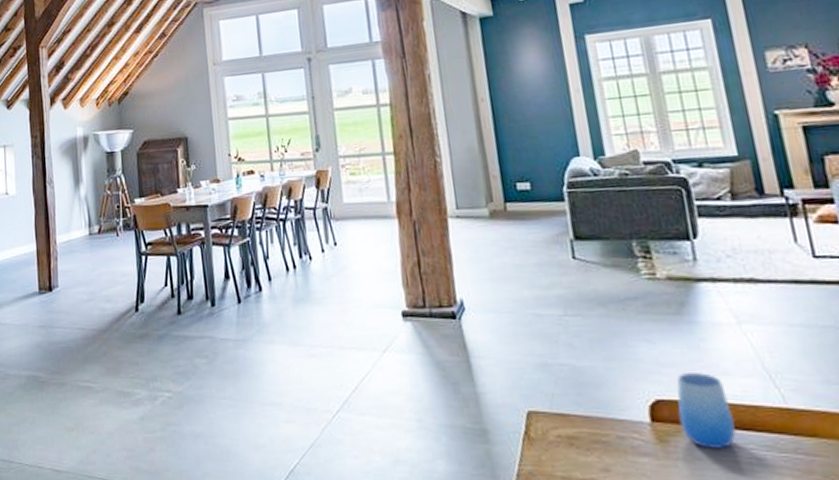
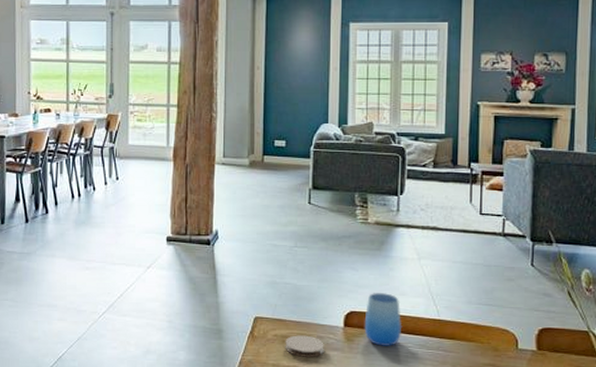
coaster: none [573,435,630,466] -> present [285,335,324,357]

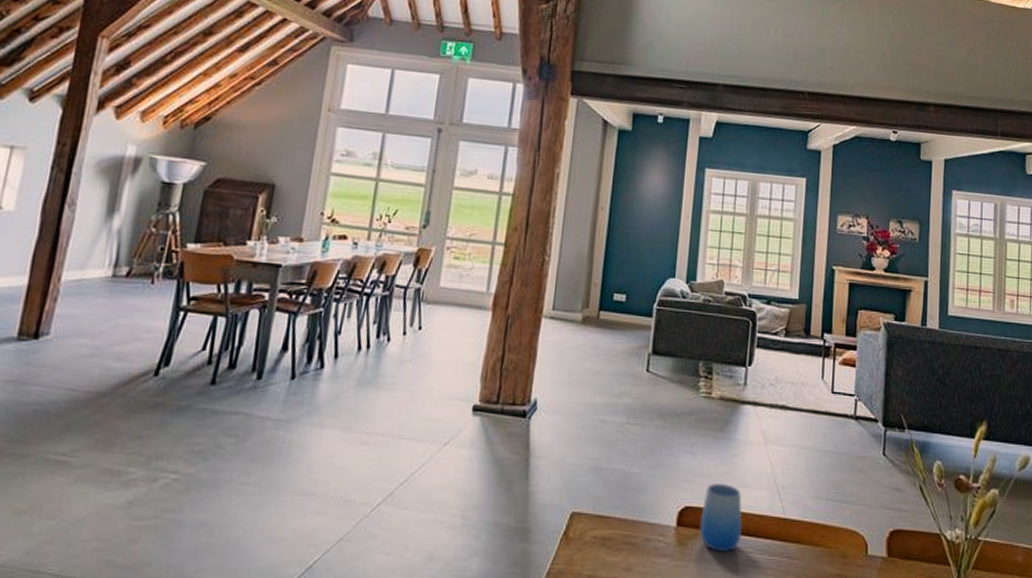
coaster: present [285,335,324,357] -> none [605,537,652,566]

